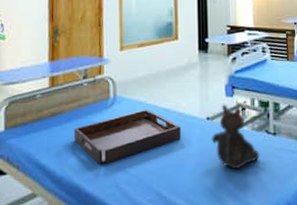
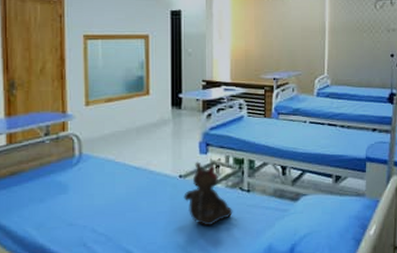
serving tray: present [73,109,181,164] -> none [35,167,152,224]

